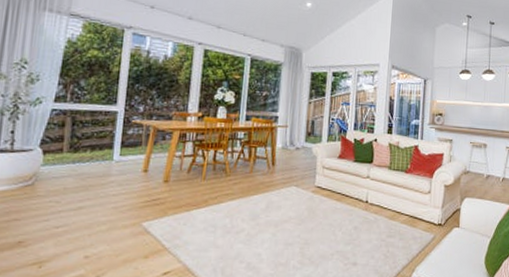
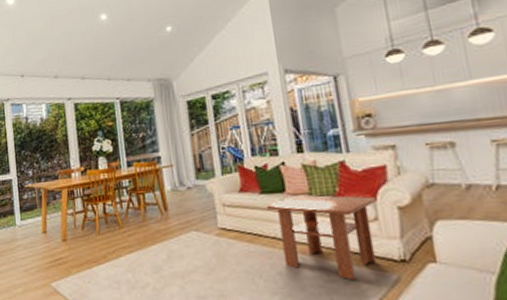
coffee table: none [356,167,433,237] -> present [266,194,377,281]

